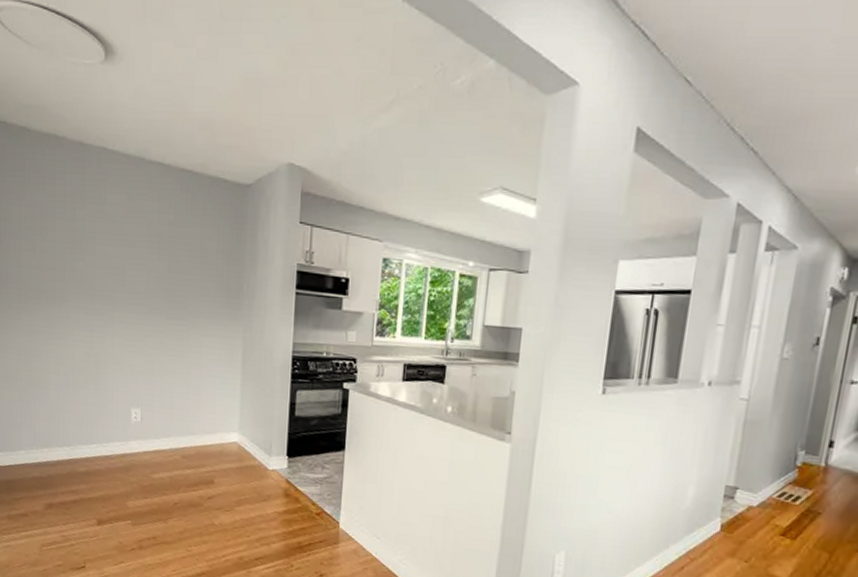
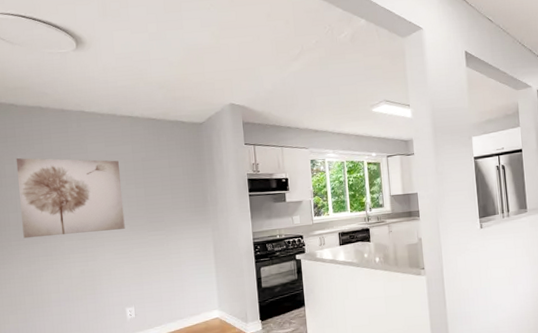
wall art: none [23,199,142,310] -> present [16,158,125,239]

